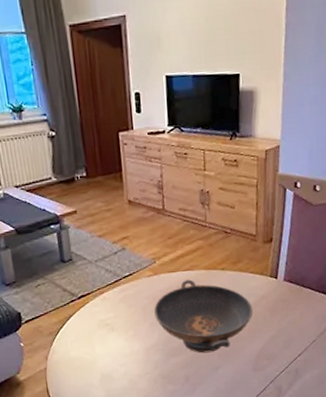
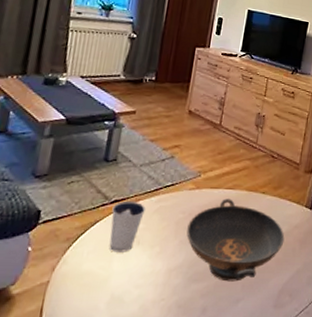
dixie cup: none [81,294,112,340] -> present [109,200,147,253]

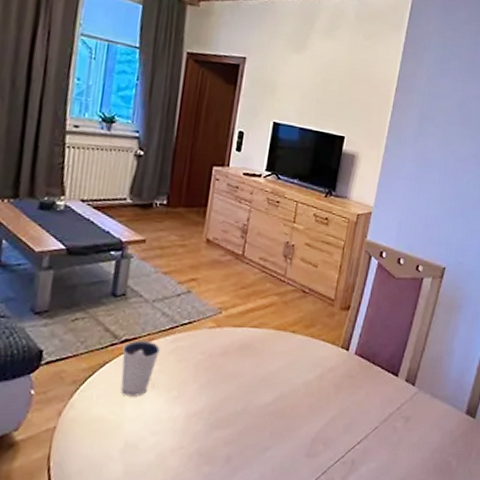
decorative bowl: present [186,198,285,282] -> none [207,338,318,429]

